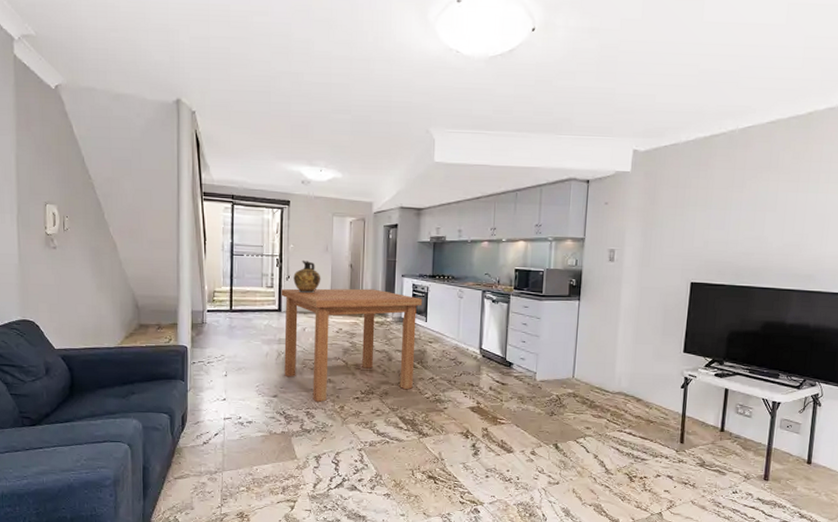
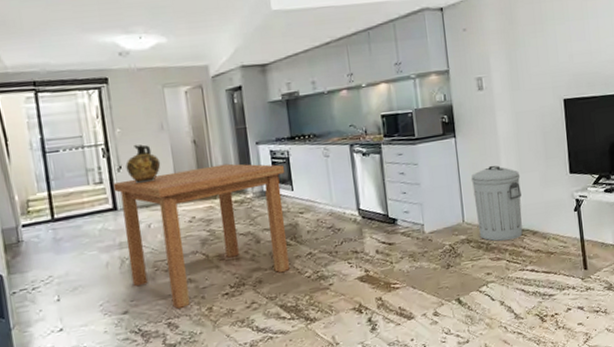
trash can: none [586,331,635,402] -> present [471,165,523,241]

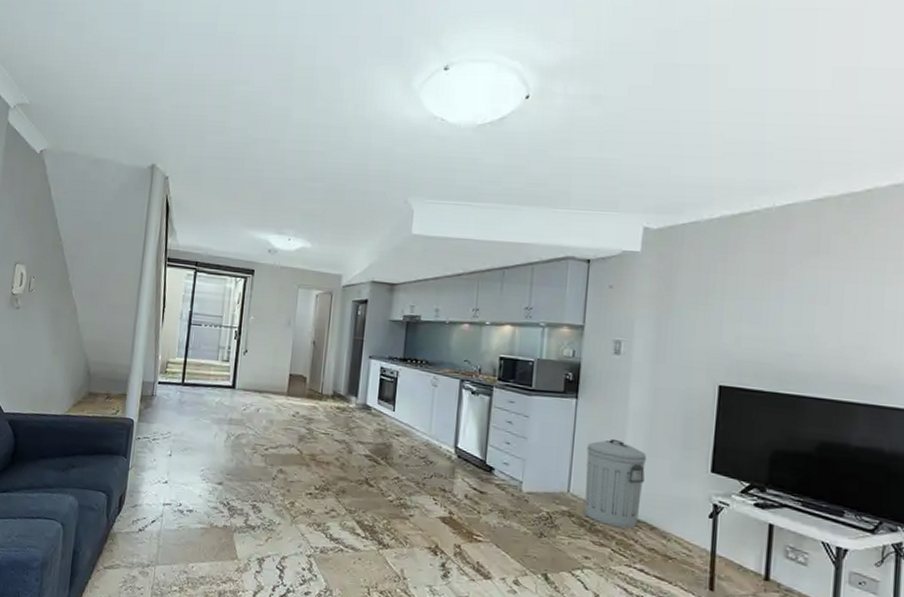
dining table: present [113,163,290,309] -> none [232,364,391,495]
ceramic jug: present [126,144,161,184] -> none [251,333,281,371]

